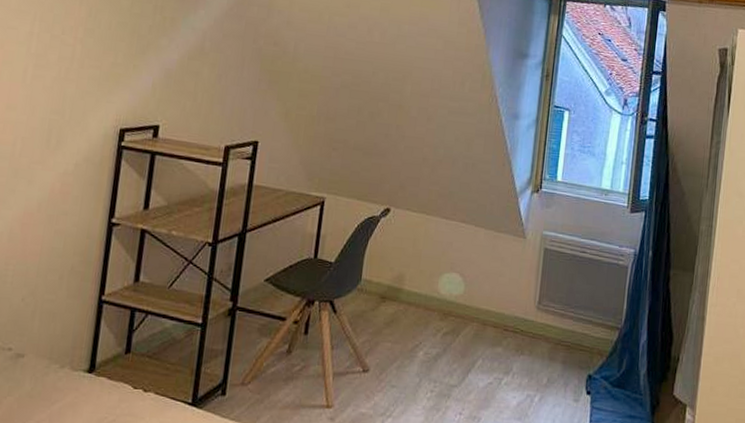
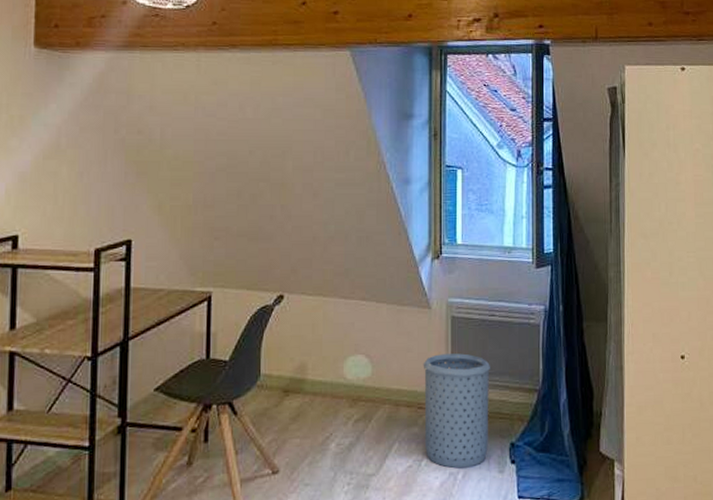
laundry basket: none [506,282,577,392] -> present [423,353,491,469]

